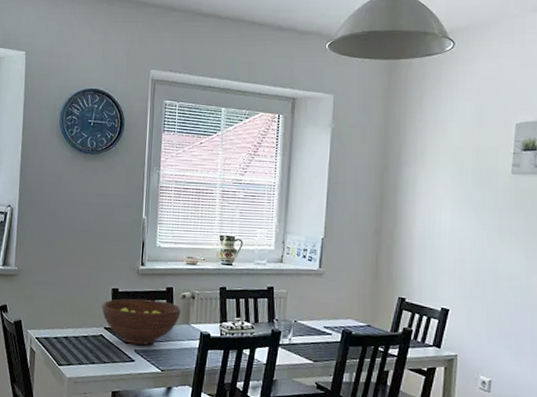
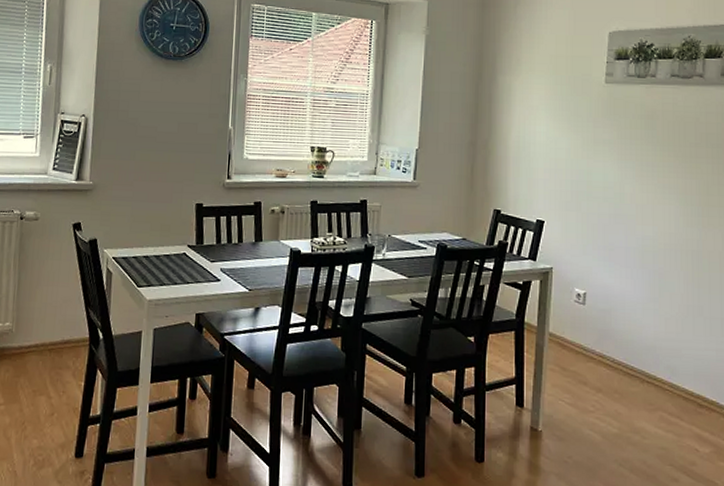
fruit bowl: present [102,298,181,345] -> none [185,214,270,263]

